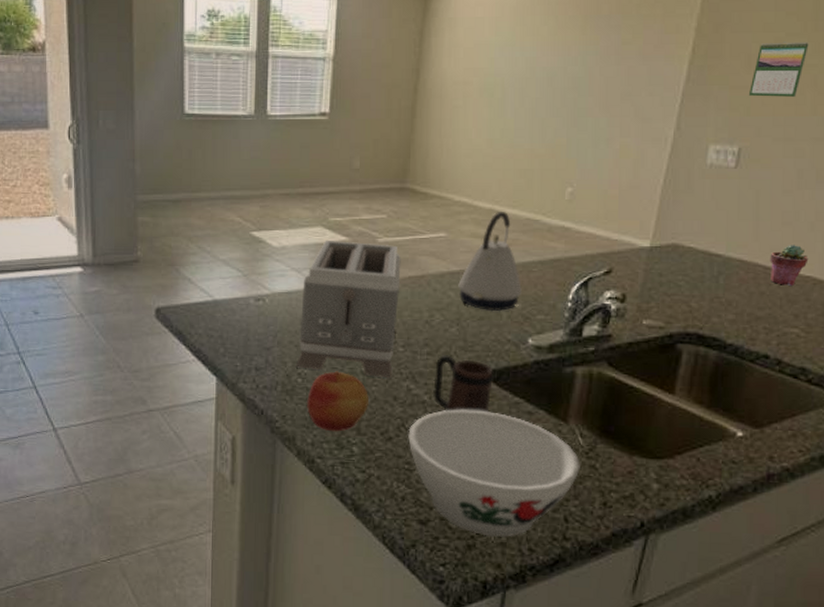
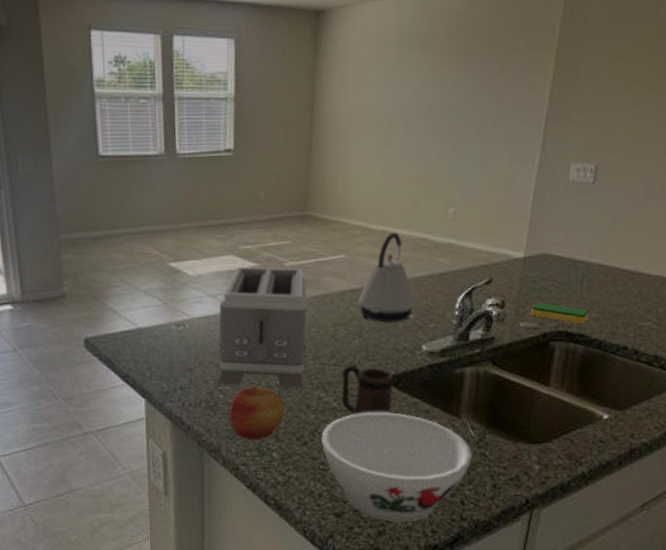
dish sponge: none [655,298,725,326] -> present [530,302,589,324]
calendar: present [748,41,809,97] -> none [602,68,651,119]
potted succulent: present [770,245,809,286] -> none [625,249,657,285]

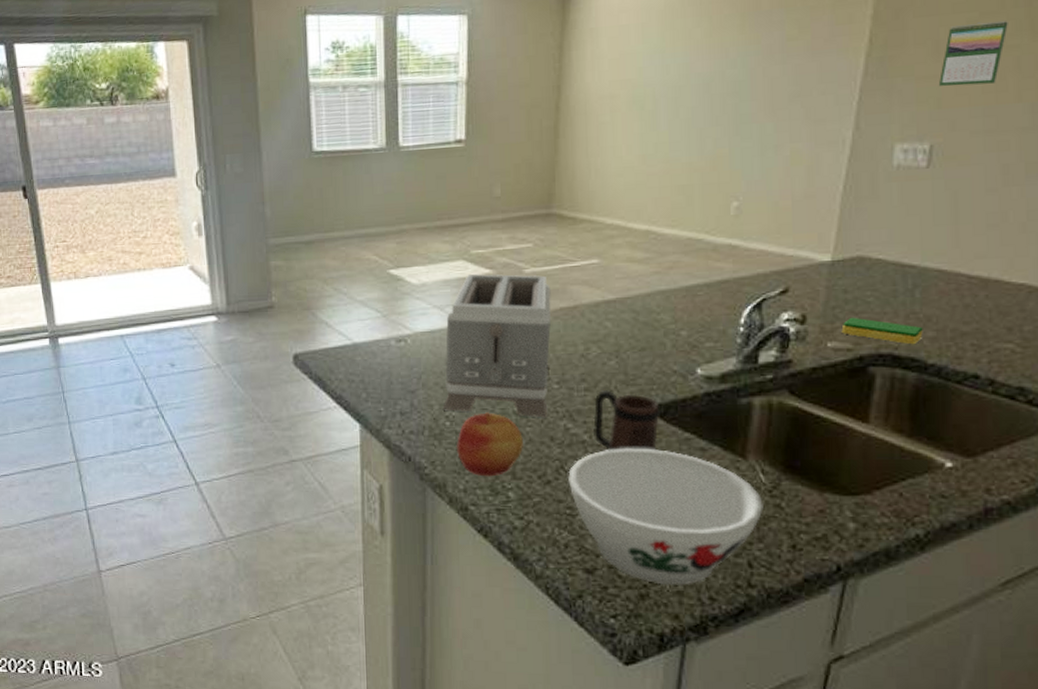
kettle: present [358,232,415,323] -> none [615,231,687,341]
calendar: none [602,68,651,119] -> present [938,20,1008,87]

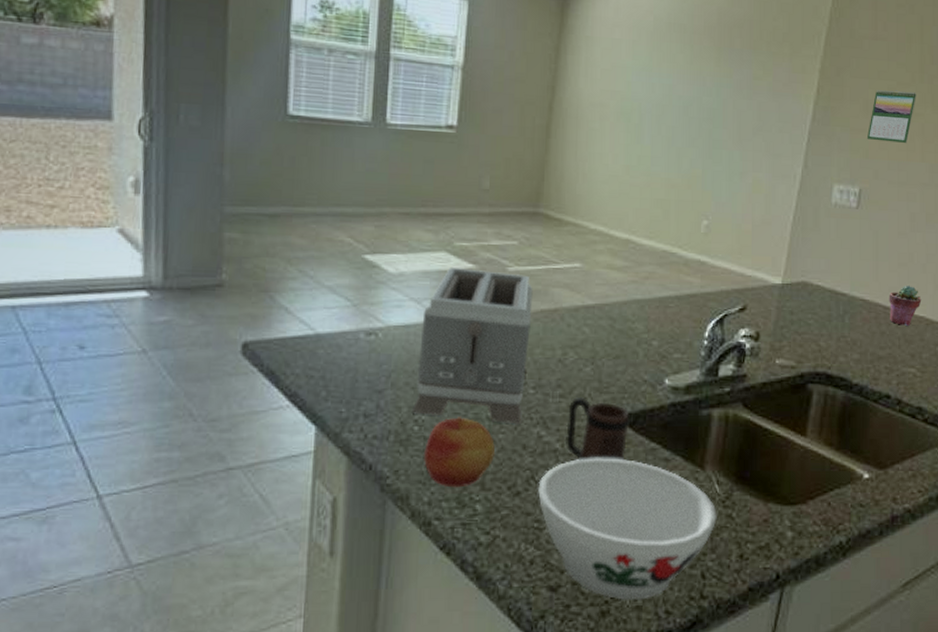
dish sponge: present [841,317,923,345] -> none [787,337,850,366]
potted succulent: none [974,249,1021,296] -> present [889,286,922,326]

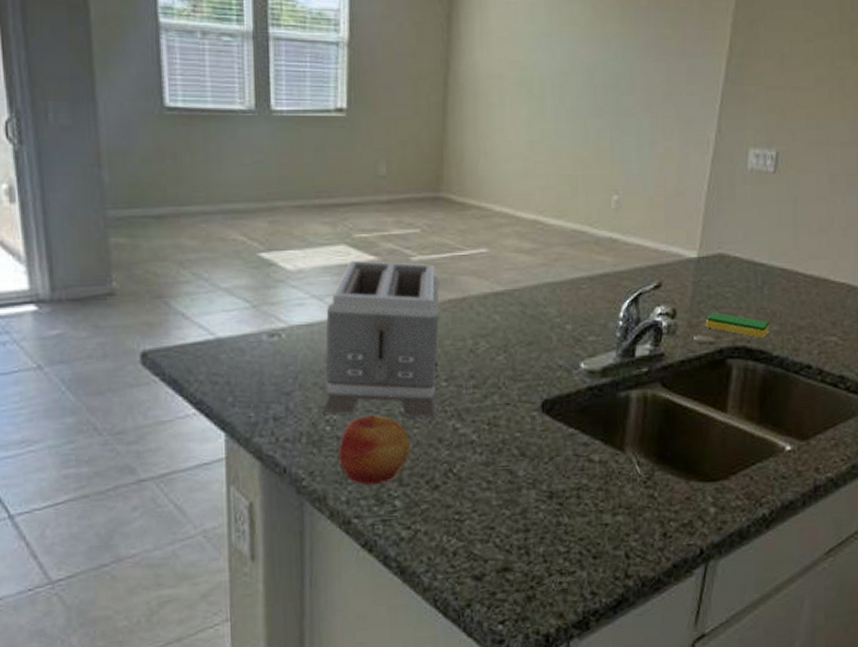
bowl: present [538,458,717,600] -> none [457,446,639,585]
mug: present [564,396,630,461] -> none [481,385,547,451]
dish sponge: none [787,337,850,366] -> present [705,311,770,338]
calendar: present [866,90,916,143] -> none [783,42,835,99]
potted succulent: present [889,286,922,326] -> none [808,251,843,293]

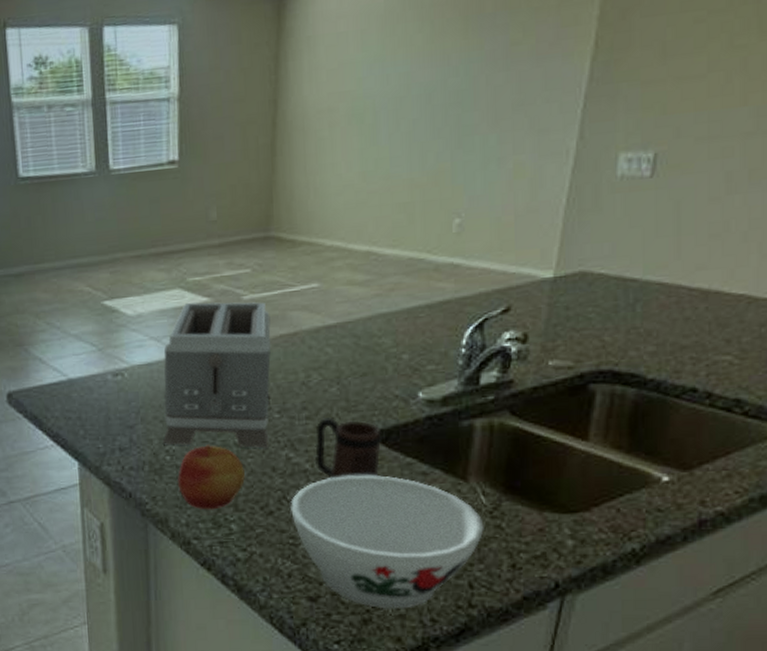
bowl: none [457,446,639,585] -> present [290,475,484,609]
mug: none [481,385,547,451] -> present [314,416,382,479]
dish sponge: present [705,311,770,338] -> none [562,334,643,361]

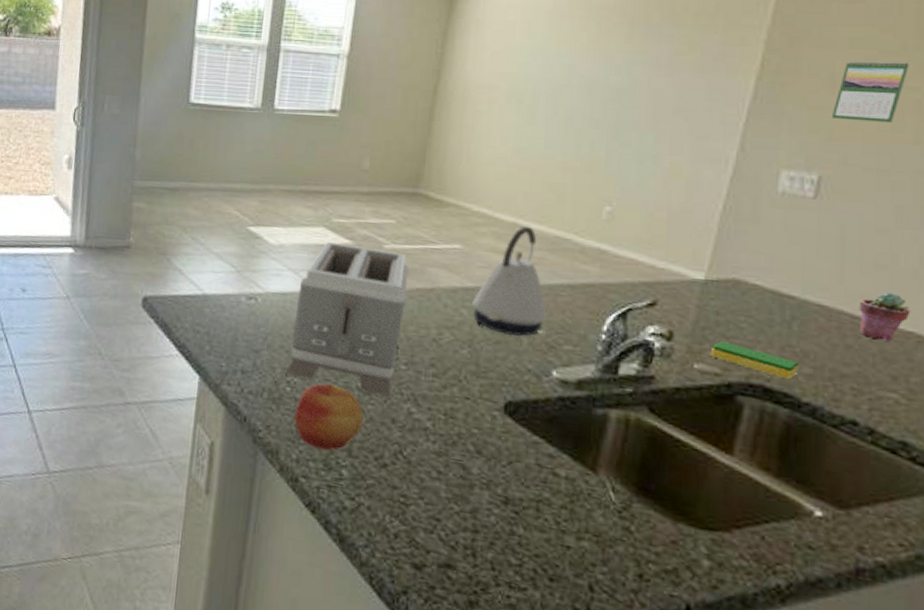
bowl: present [290,475,484,609] -> none [406,439,611,599]
mug: present [314,416,382,479] -> none [436,377,510,450]
kettle: none [336,252,408,366] -> present [472,225,547,337]
dish sponge: none [562,334,643,361] -> present [710,340,799,380]
calendar: none [664,18,736,91] -> present [831,60,909,122]
potted succulent: none [695,260,741,308] -> present [859,292,911,341]

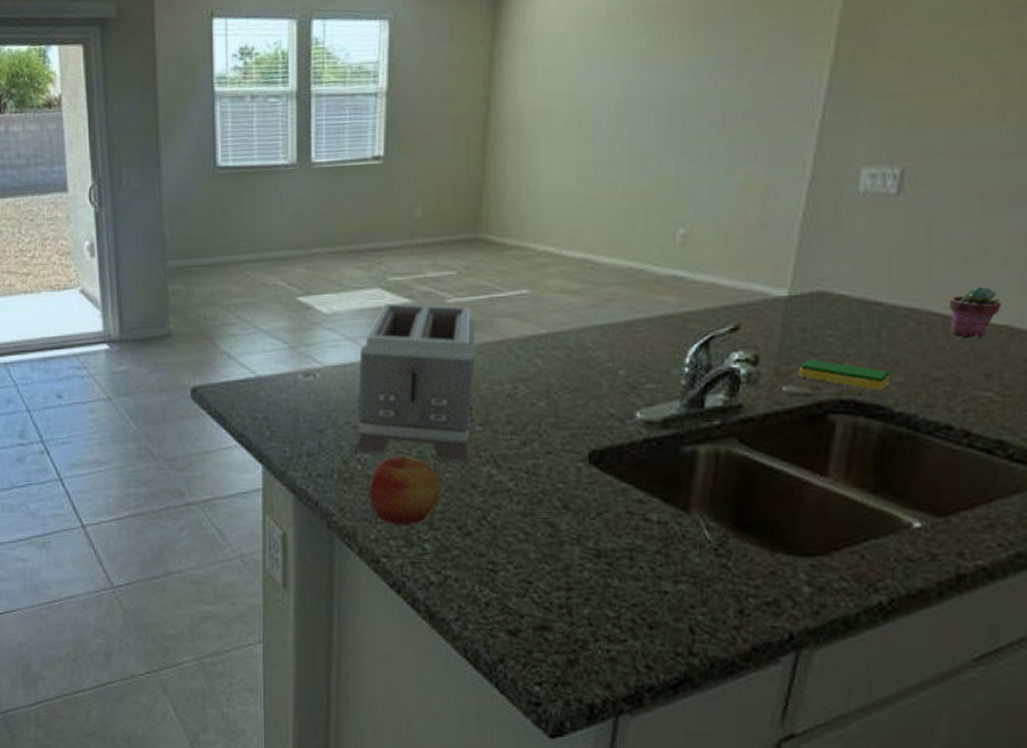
kettle: present [472,225,547,337] -> none [546,260,625,381]
calendar: present [831,60,909,122] -> none [911,32,991,105]

